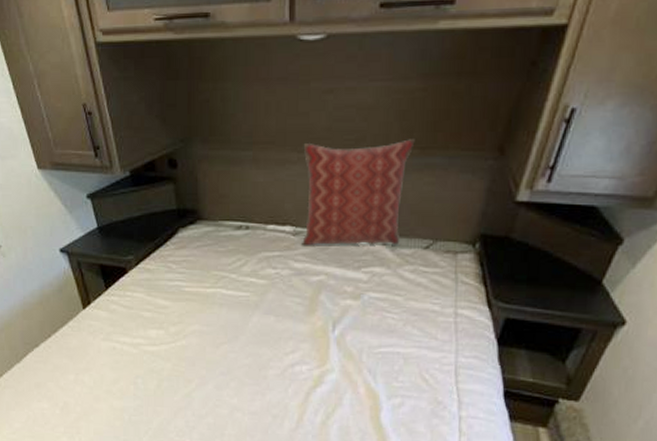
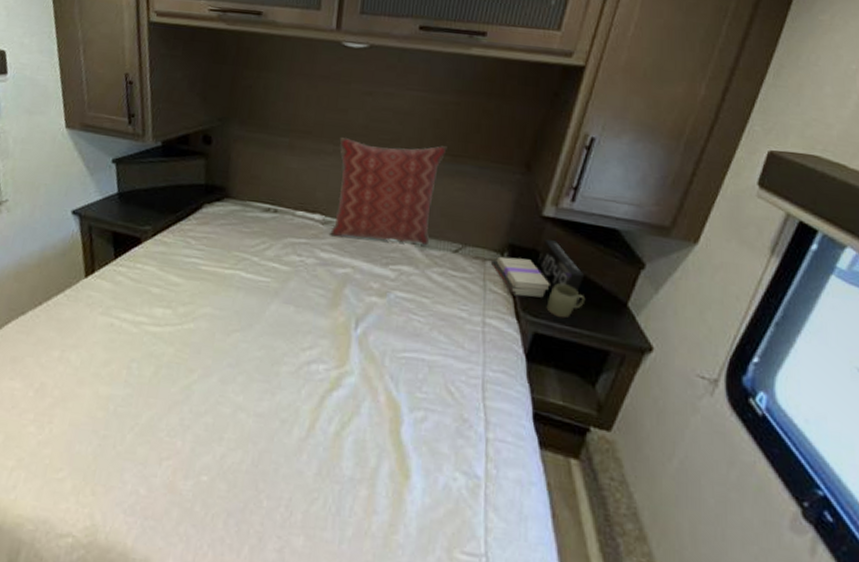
books: none [461,247,523,285] -> present [490,256,550,298]
alarm clock: none [507,226,559,288] -> present [534,239,585,305]
mug: none [518,268,559,302] -> present [546,283,586,318]

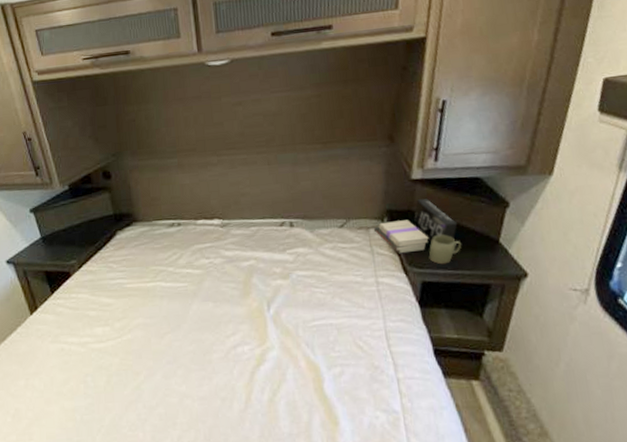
pillow: present [330,137,447,246] -> none [221,136,317,236]

